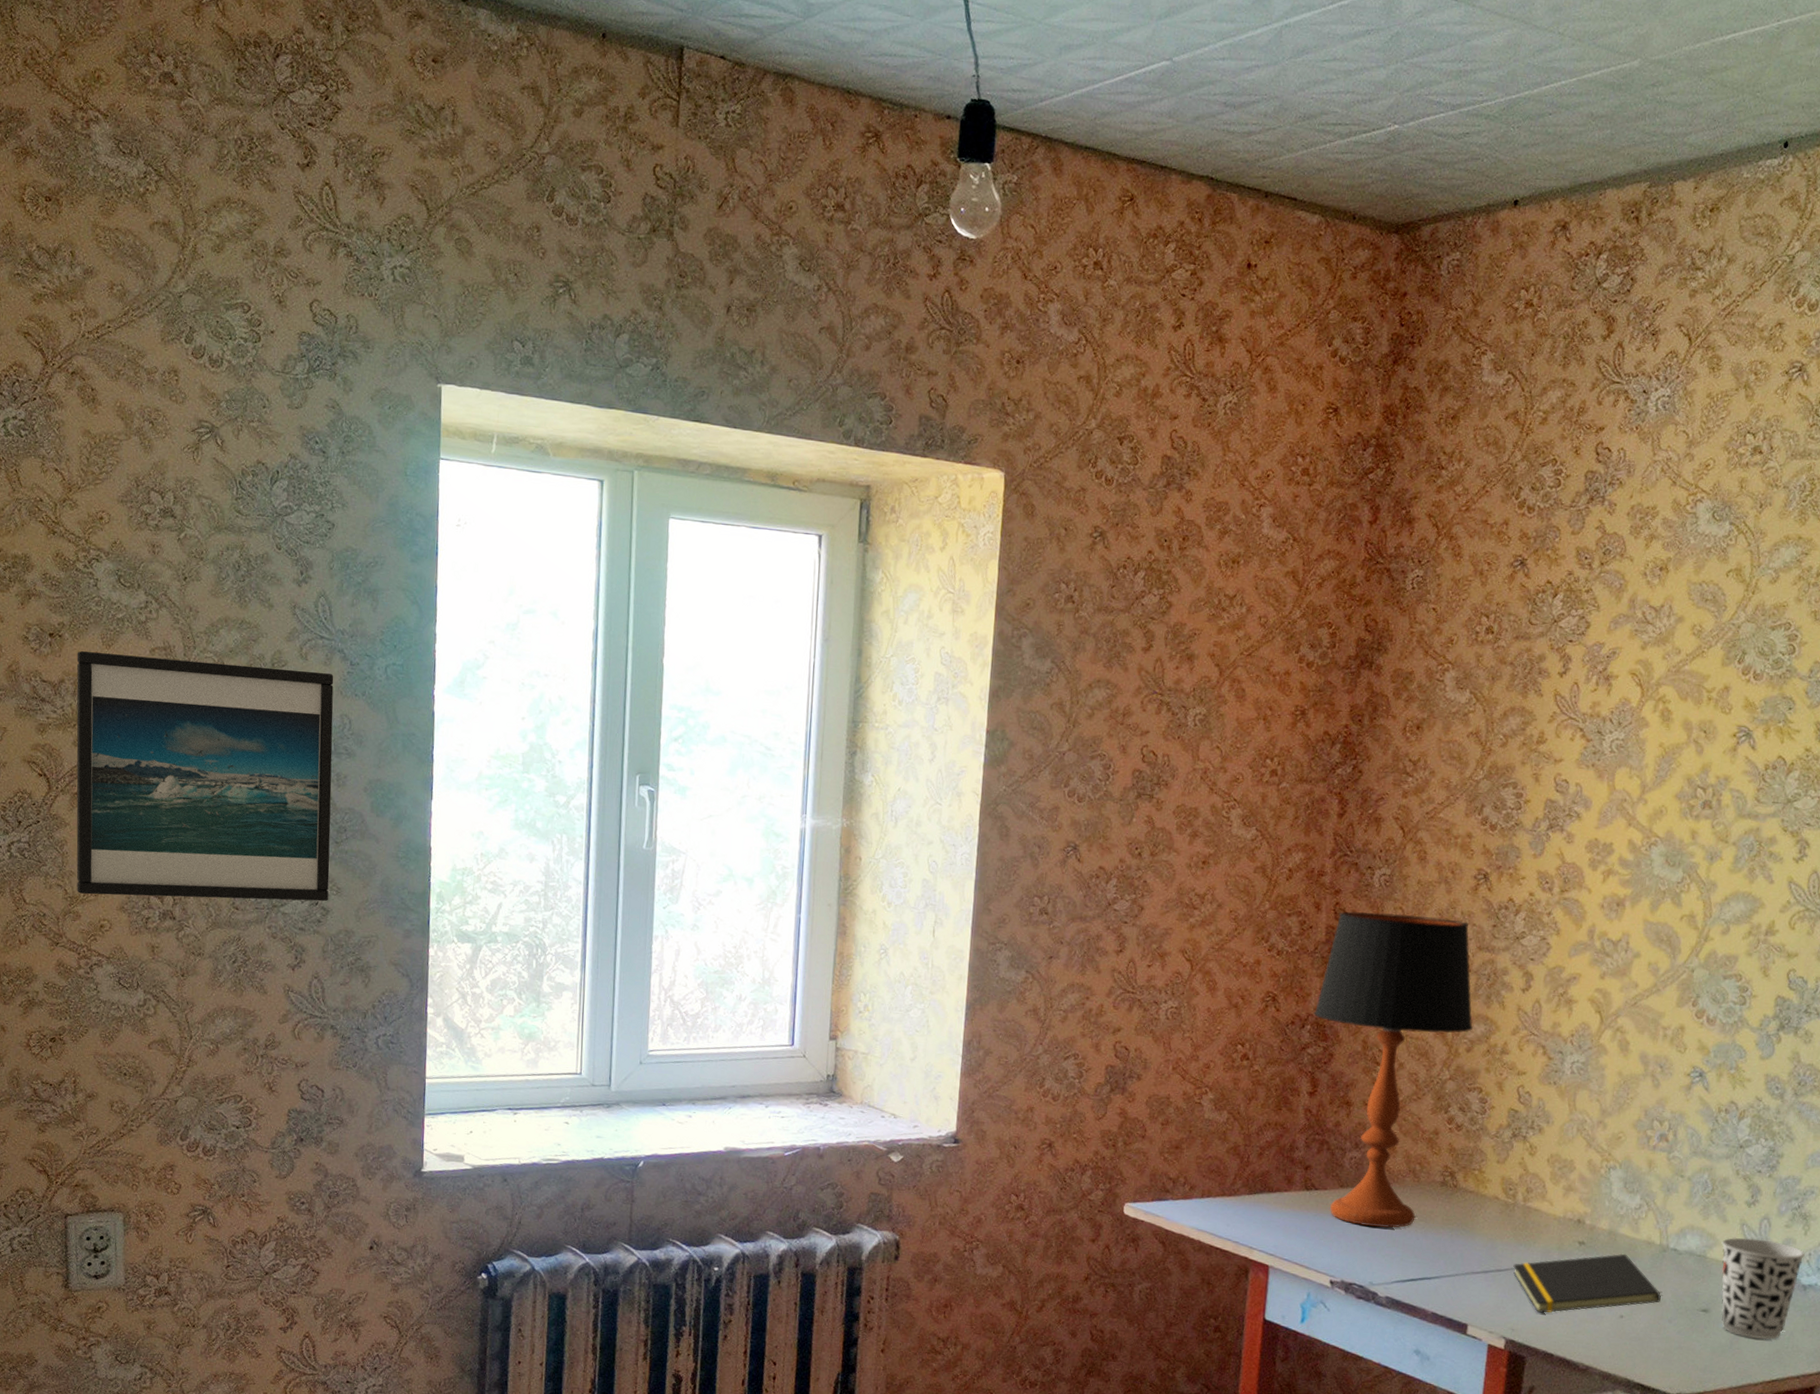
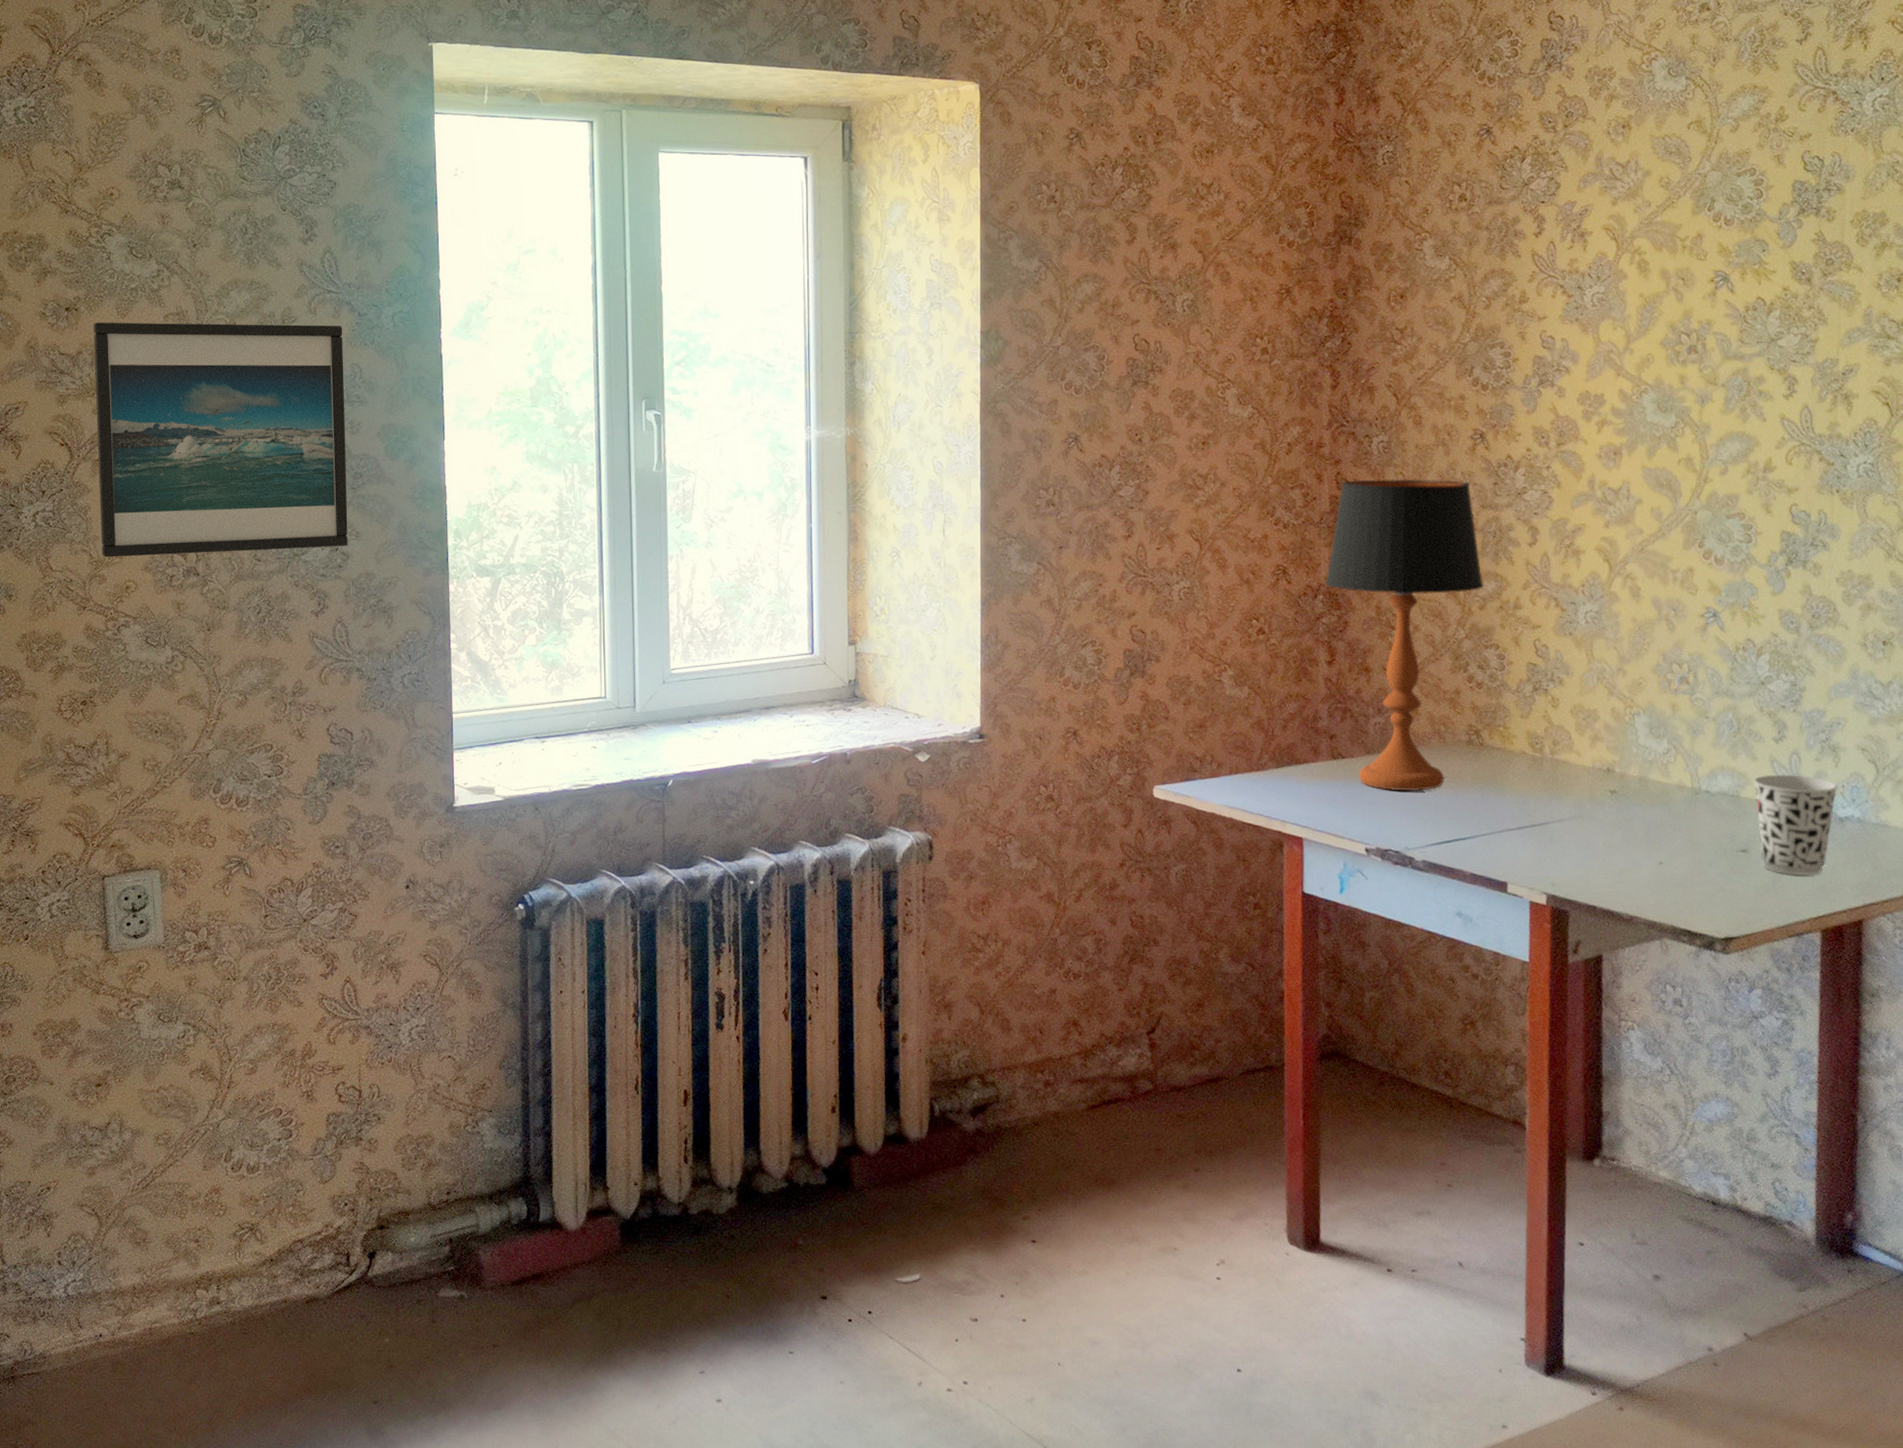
notepad: present [1513,1253,1661,1314] -> none [1547,799,1698,866]

